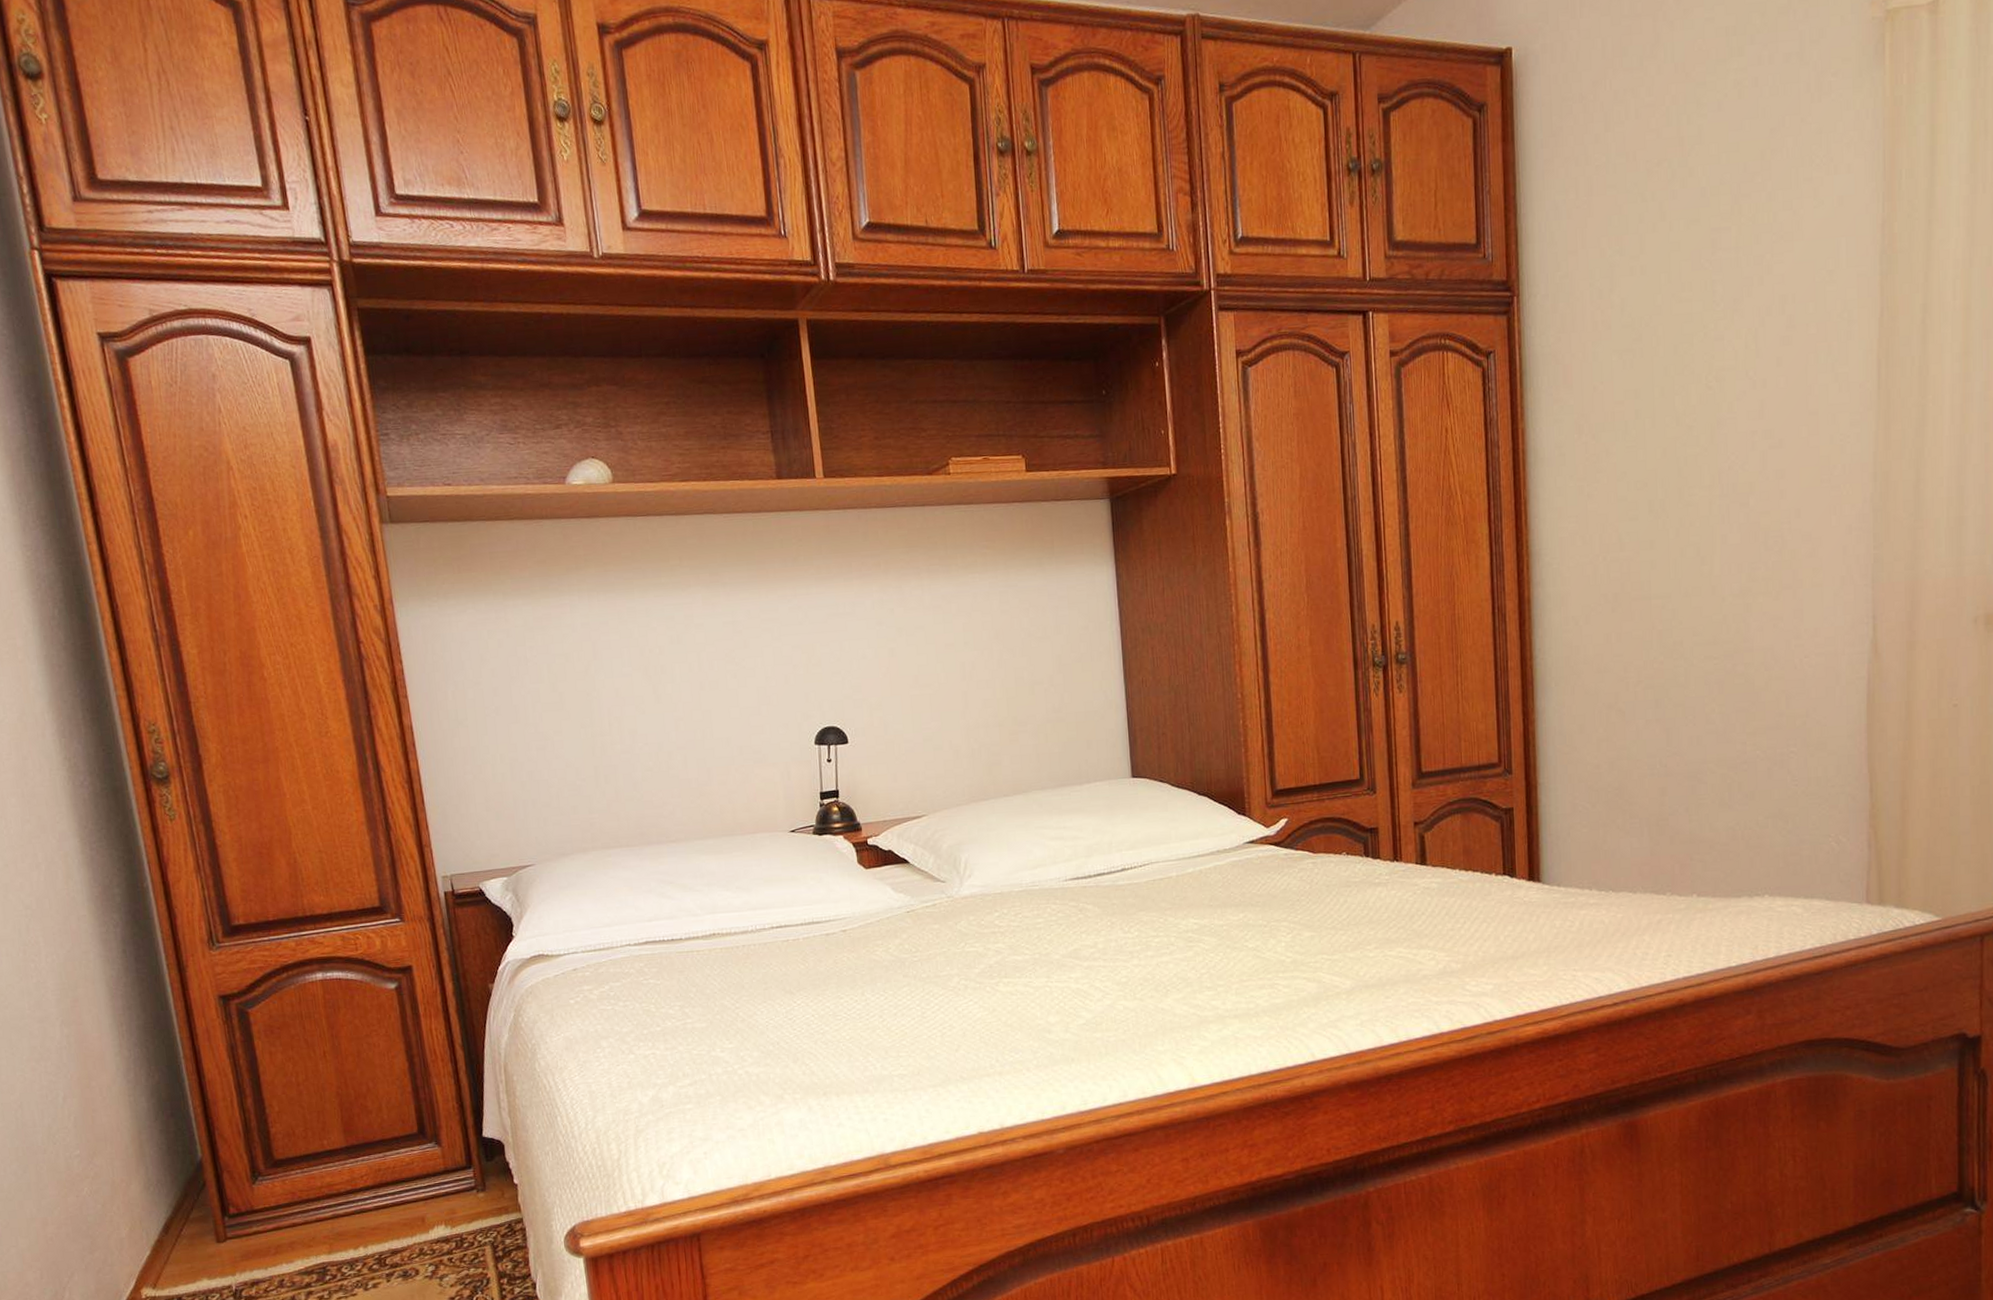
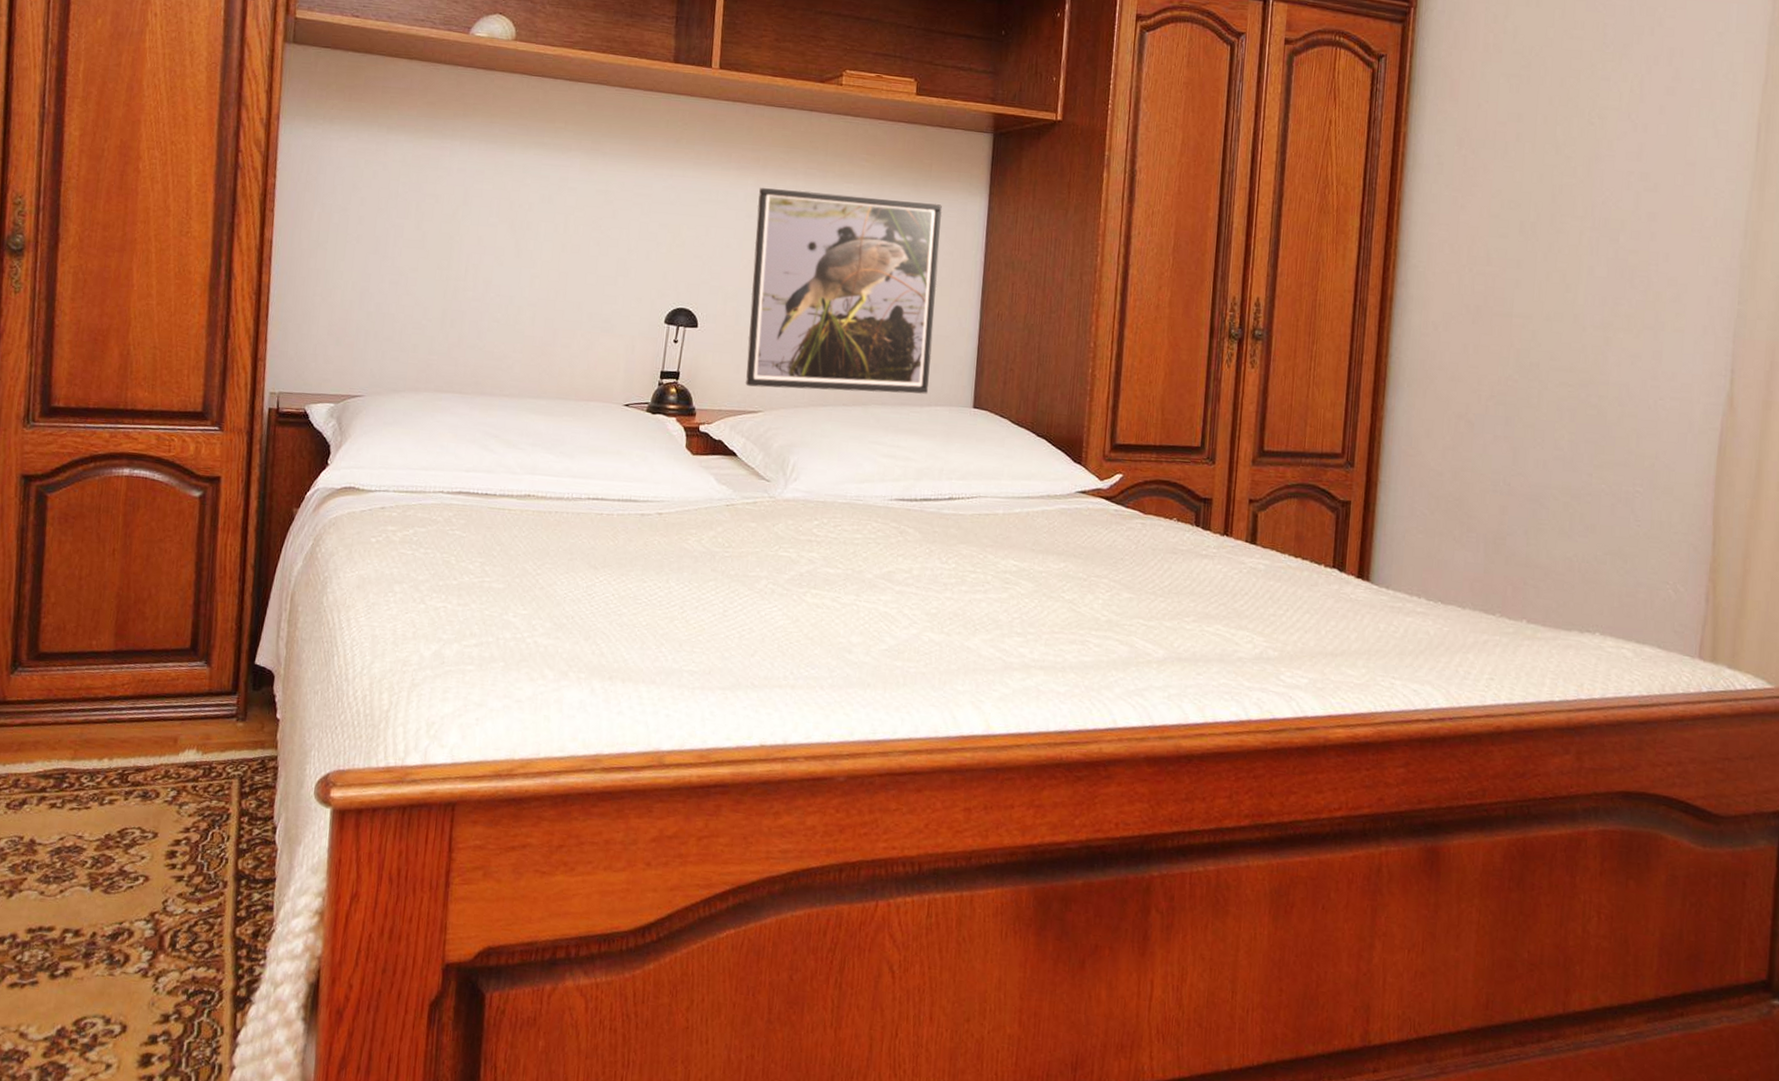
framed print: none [885,580,1086,793] -> present [746,188,942,395]

